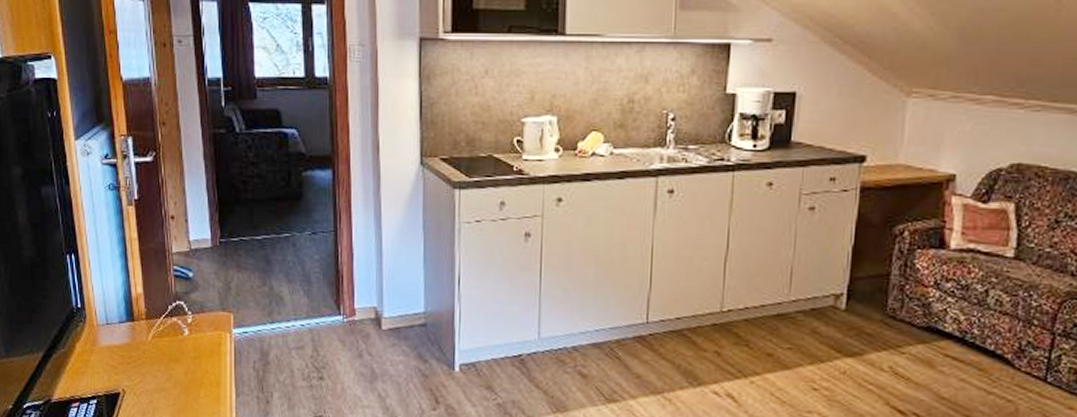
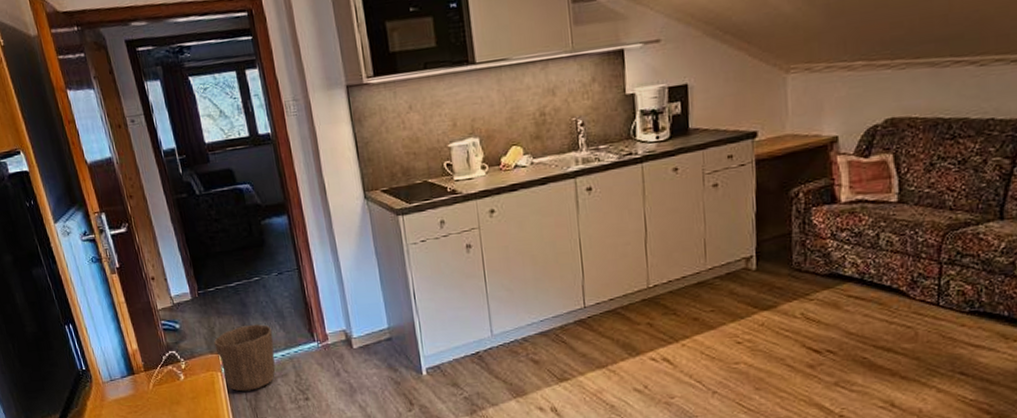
waste basket: none [228,285,295,360] -> present [214,324,276,392]

